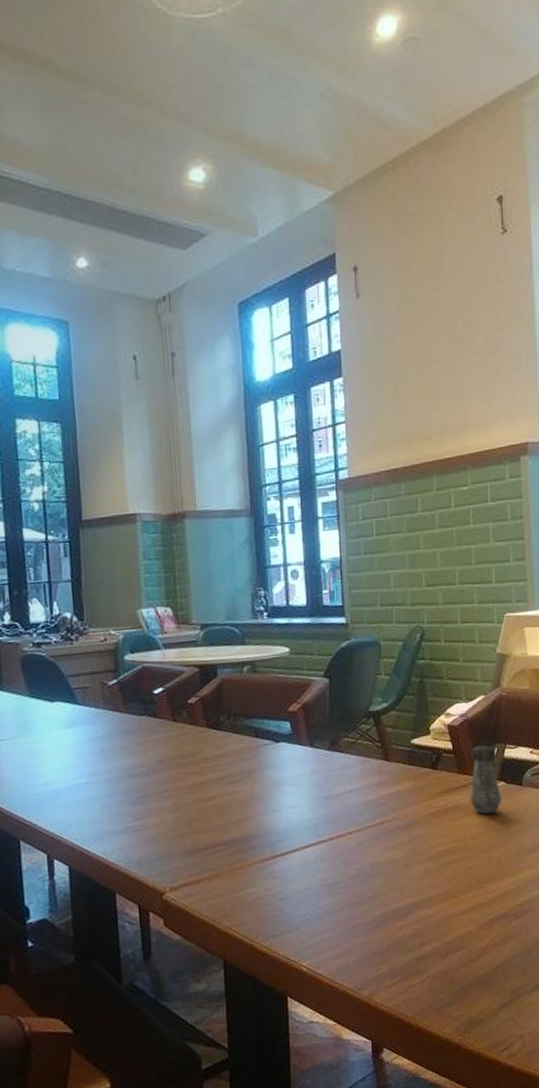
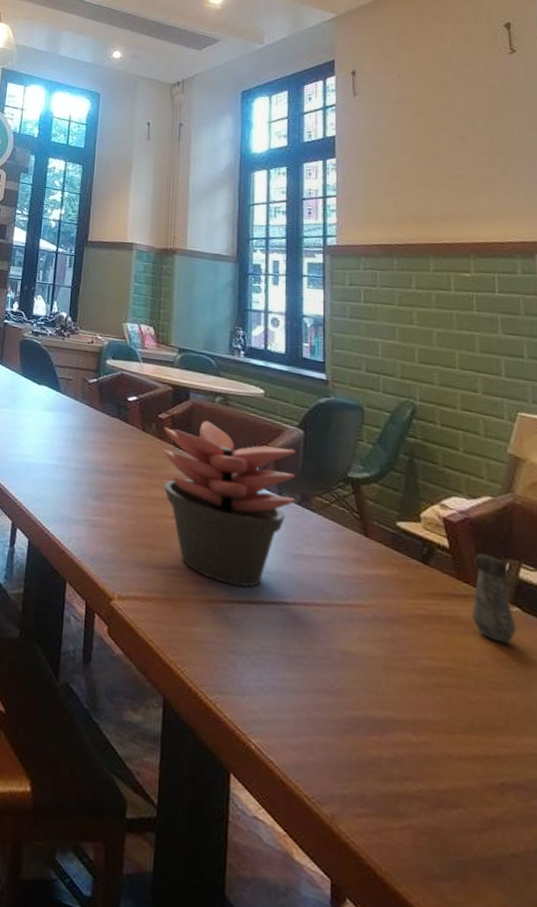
succulent plant: none [195,693,326,843] -> present [163,420,297,587]

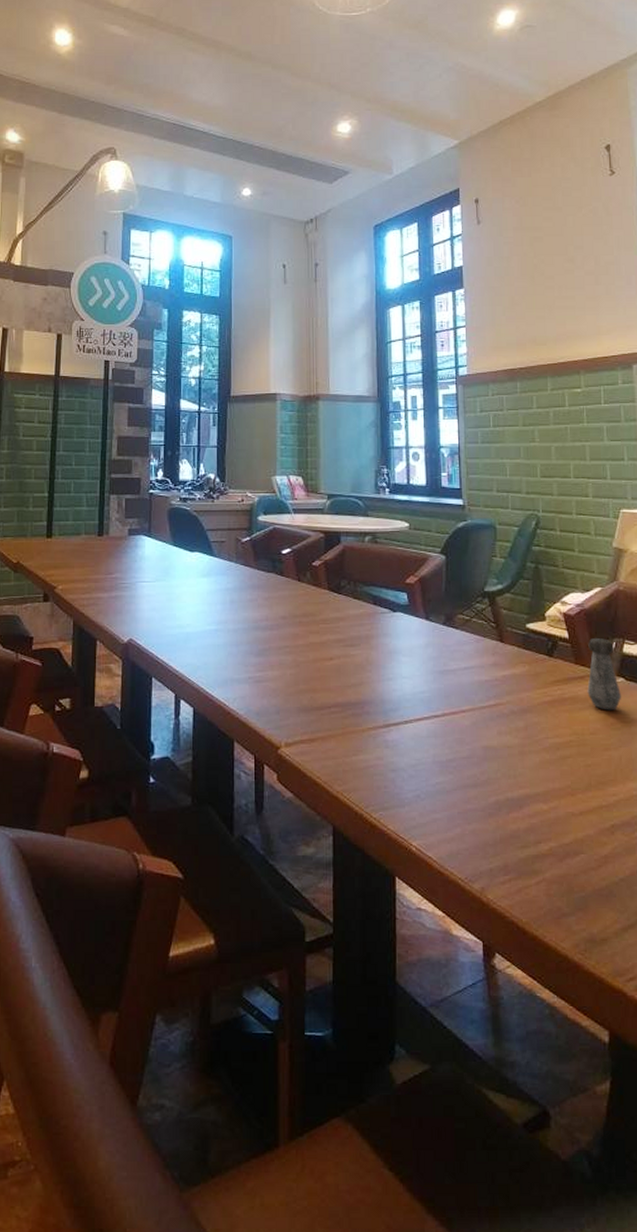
succulent plant: present [163,420,297,587] -> none [319,561,441,710]

